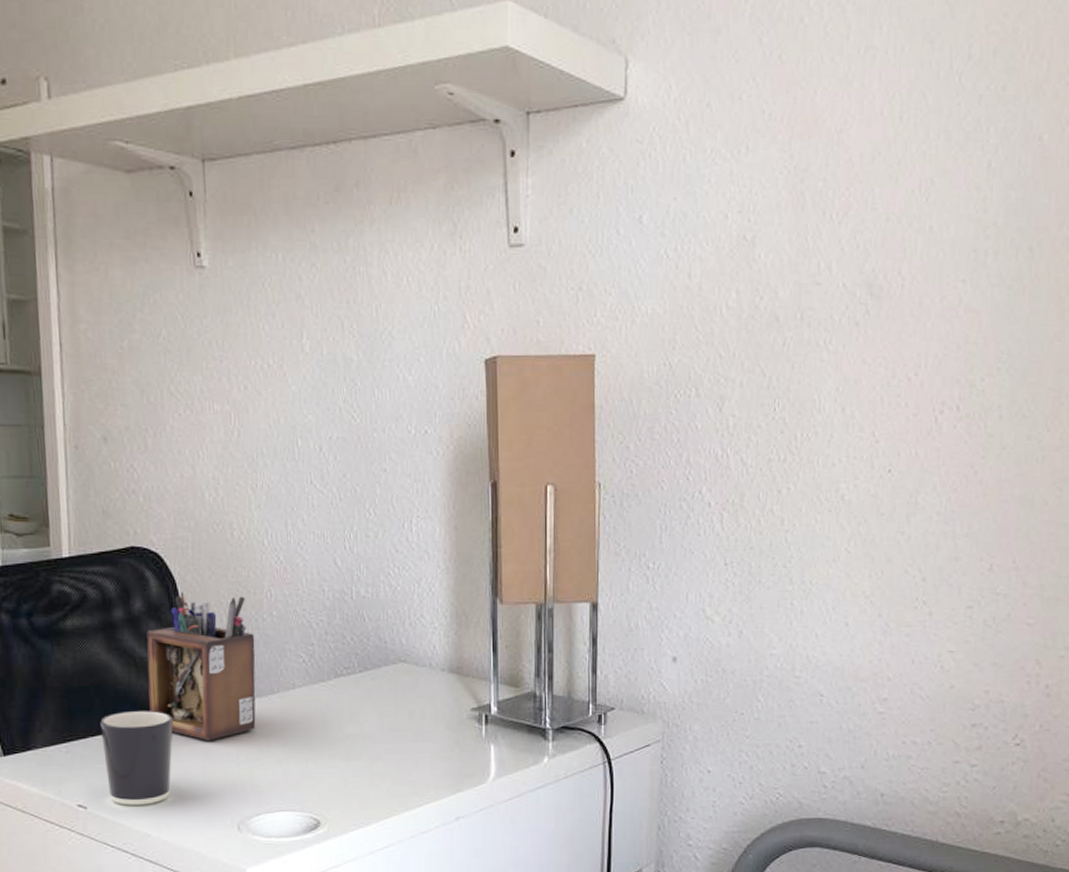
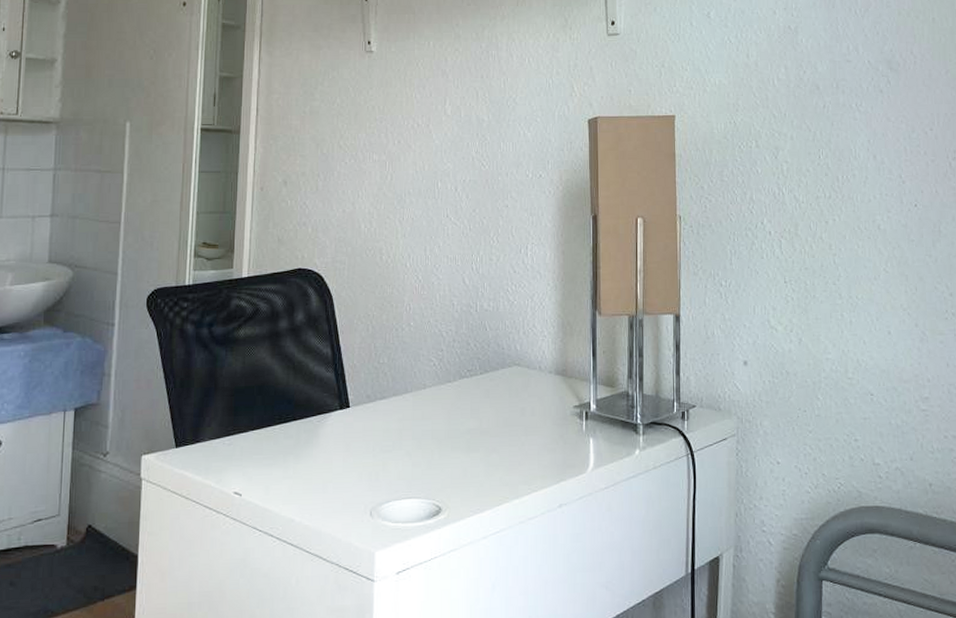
mug: present [100,710,173,806] -> none [260,407,321,493]
desk organizer: present [146,591,256,741] -> none [301,305,394,435]

